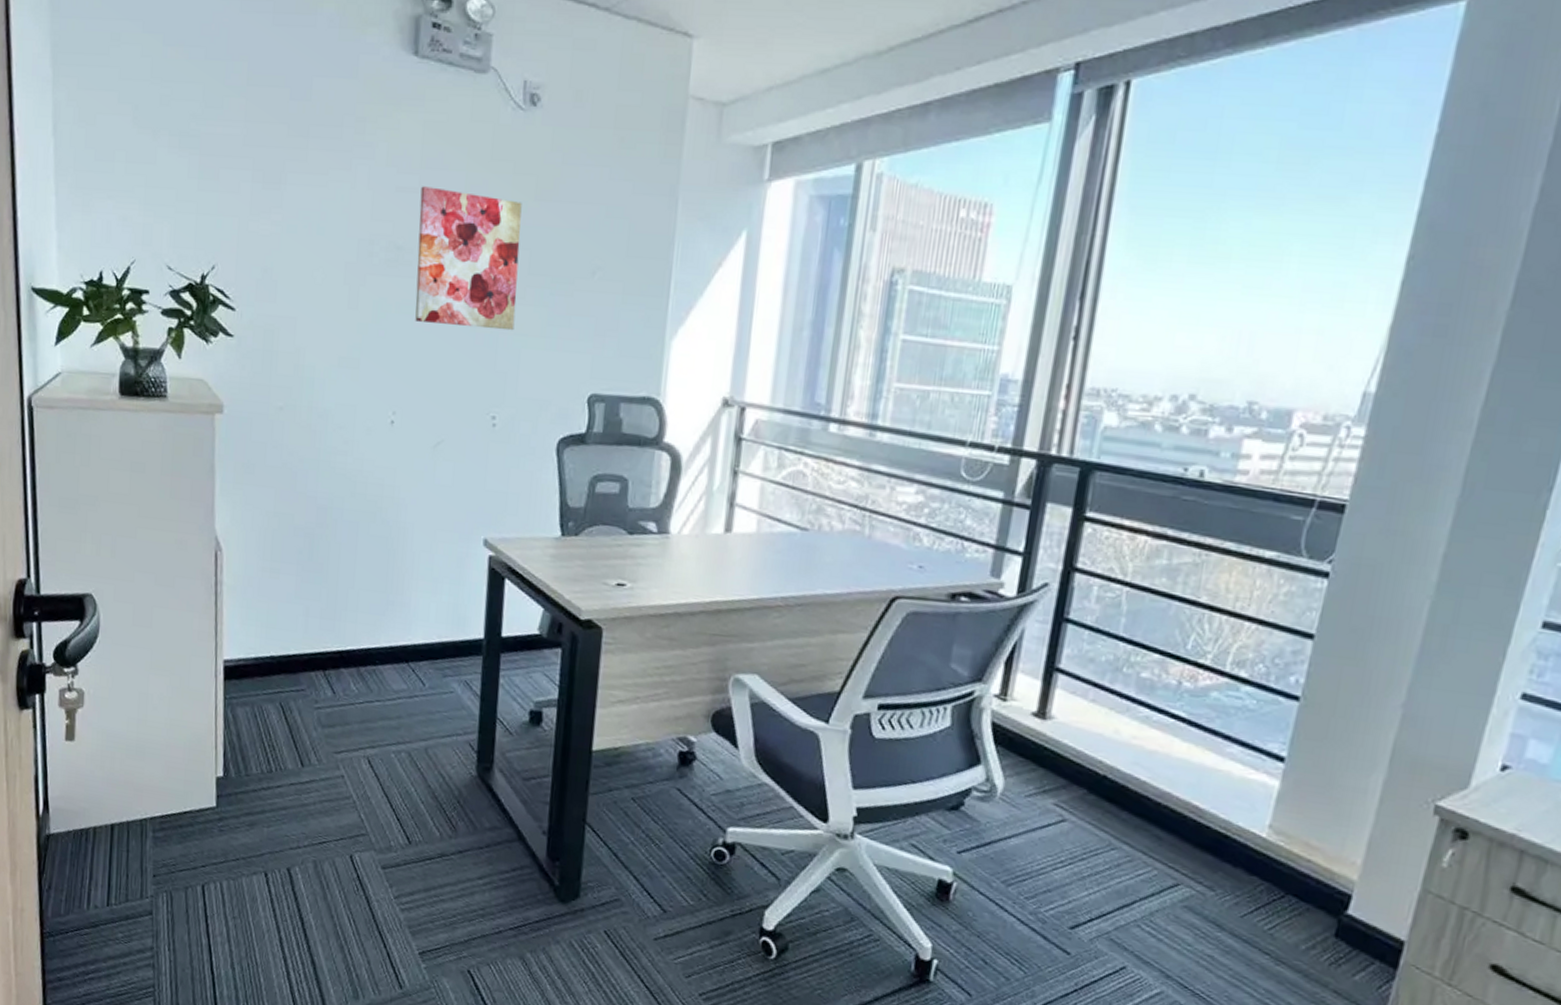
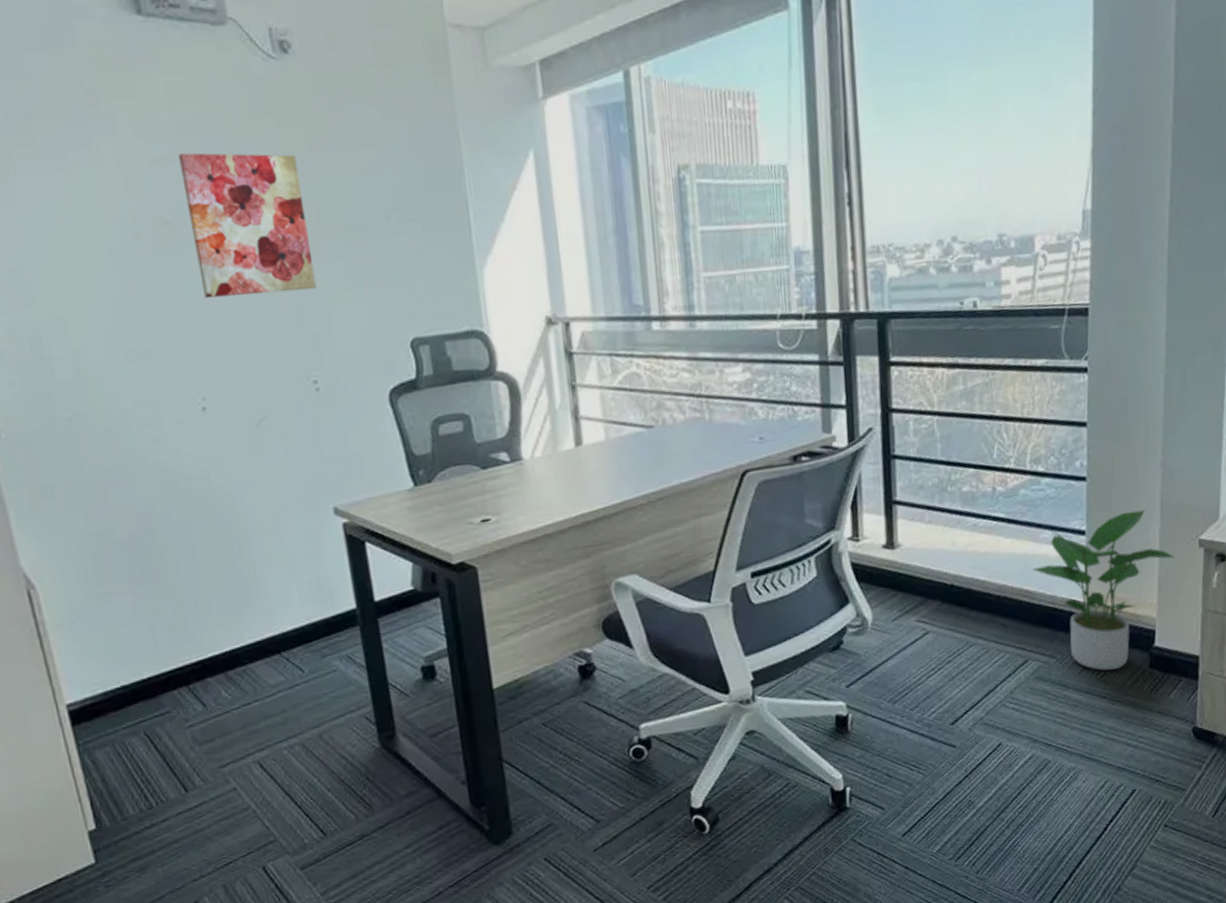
potted plant: none [1207,746,1399,927] -> present [1032,509,1175,671]

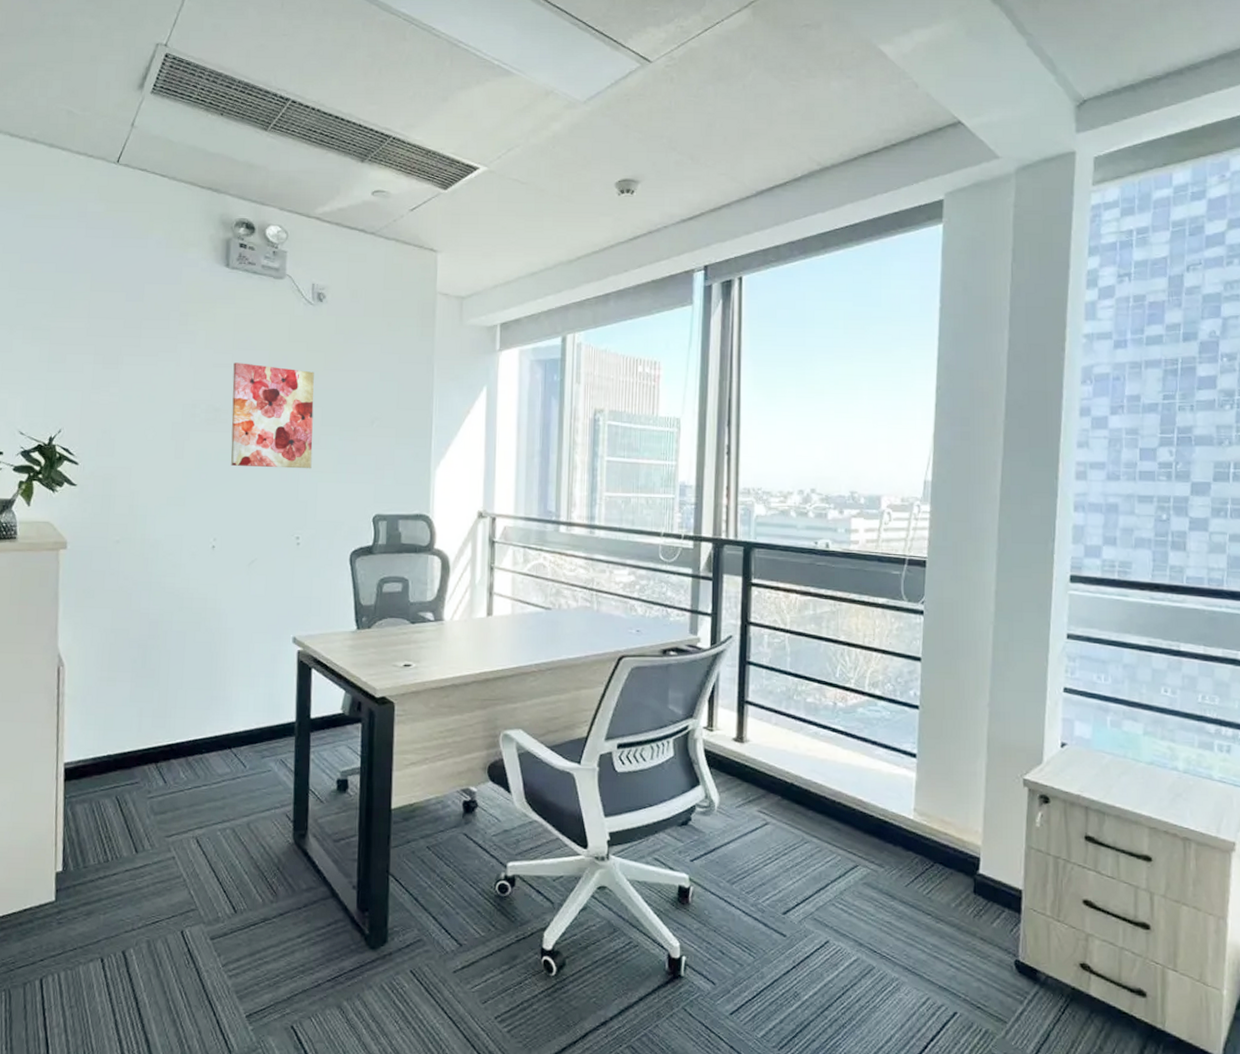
potted plant: present [1032,509,1175,671] -> none [865,743,1001,889]

